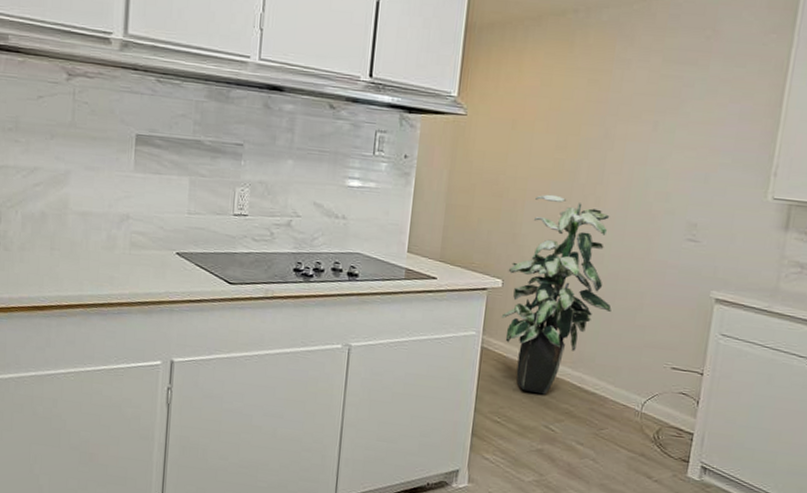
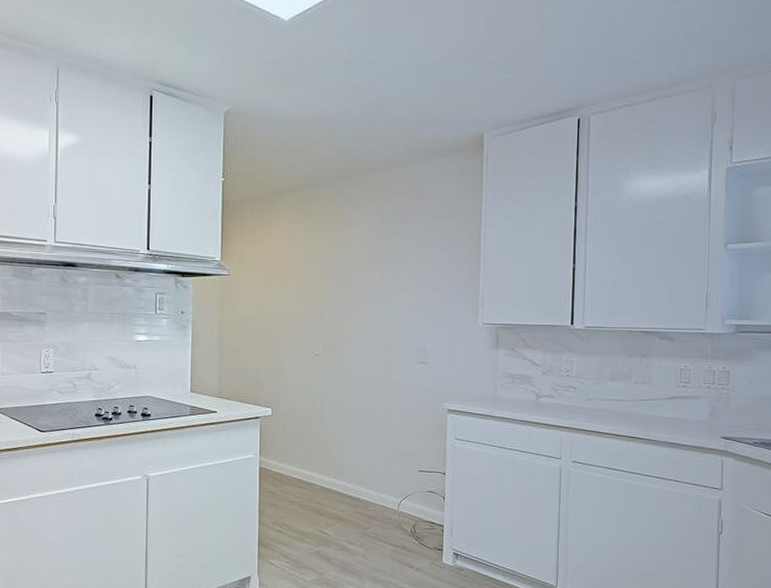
indoor plant: present [501,194,612,395] -> none [273,334,364,504]

